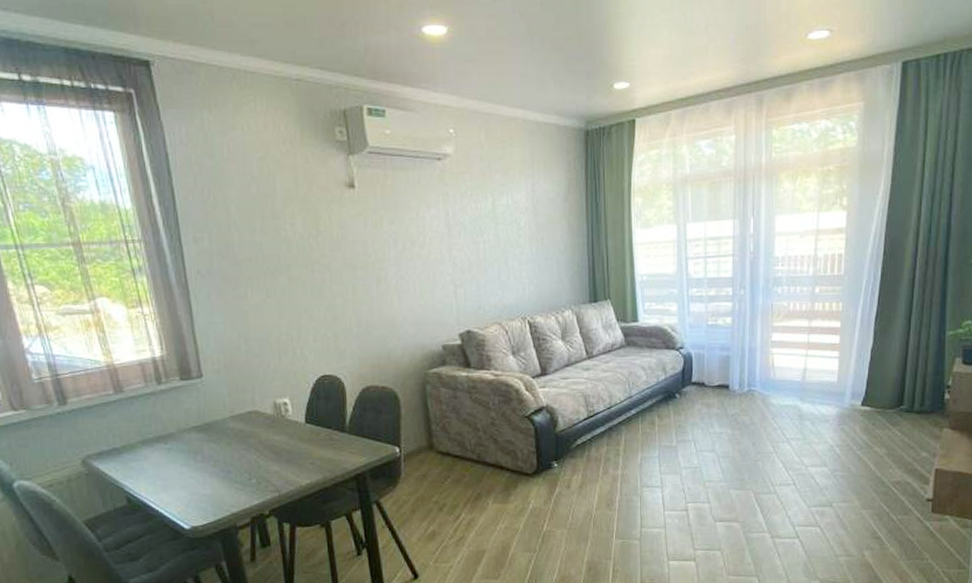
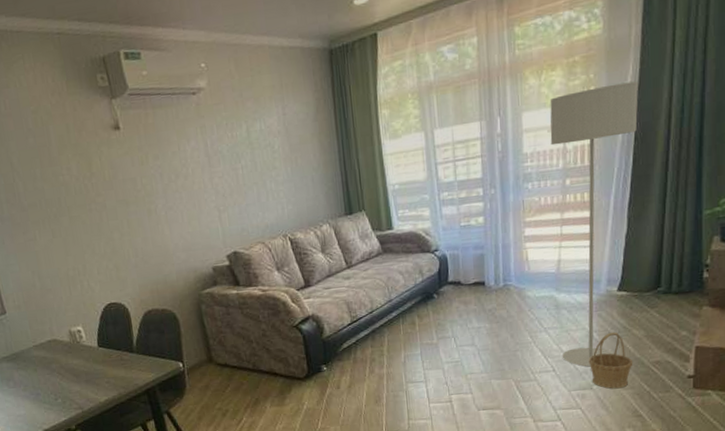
floor lamp: none [802,196,889,483] -> present [550,81,638,367]
basket: none [829,448,874,508] -> present [588,332,633,389]

